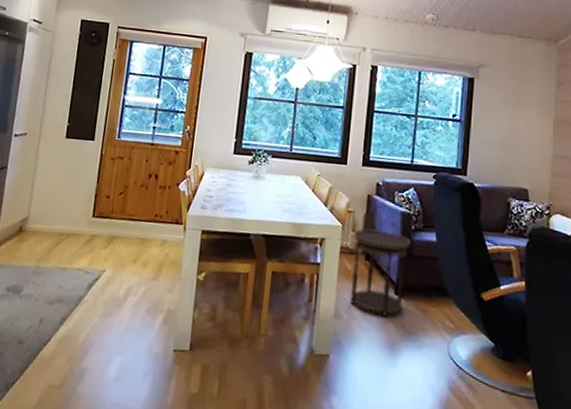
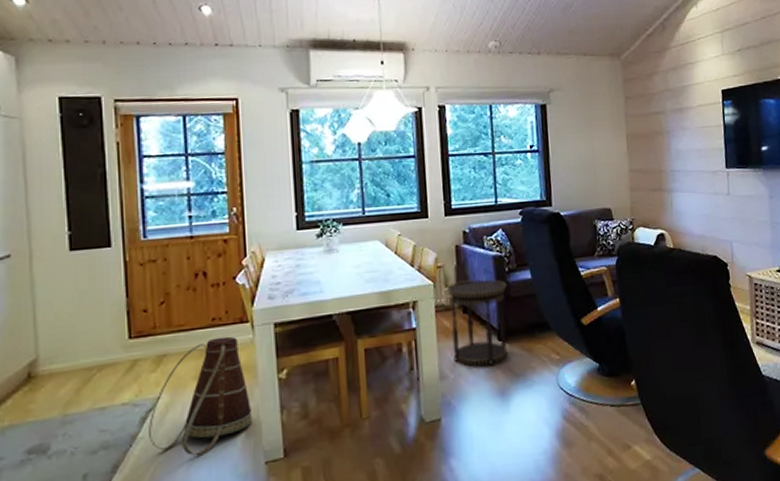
basket: none [91,231,172,328] -> present [149,336,253,456]

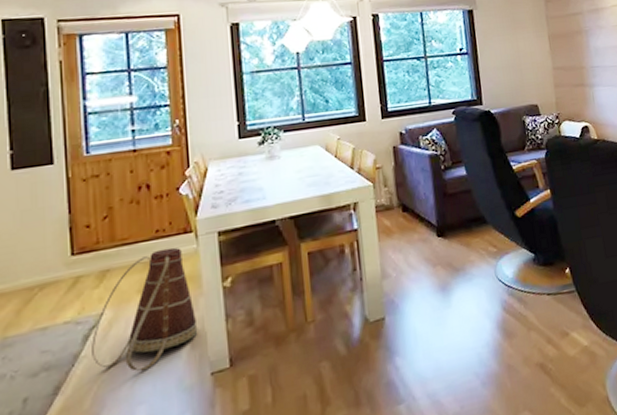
side table: present [447,278,508,367] -> none [386,177,447,264]

